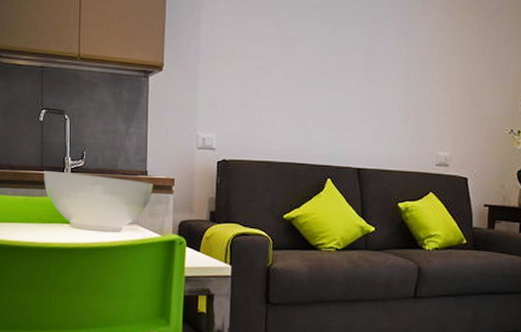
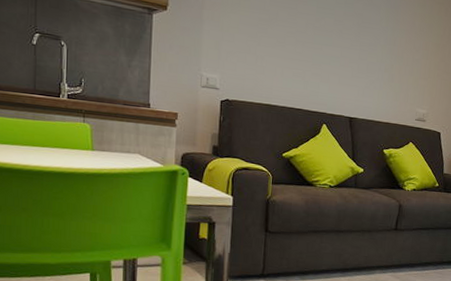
bowl: present [43,170,153,233] -> none [36,94,156,161]

